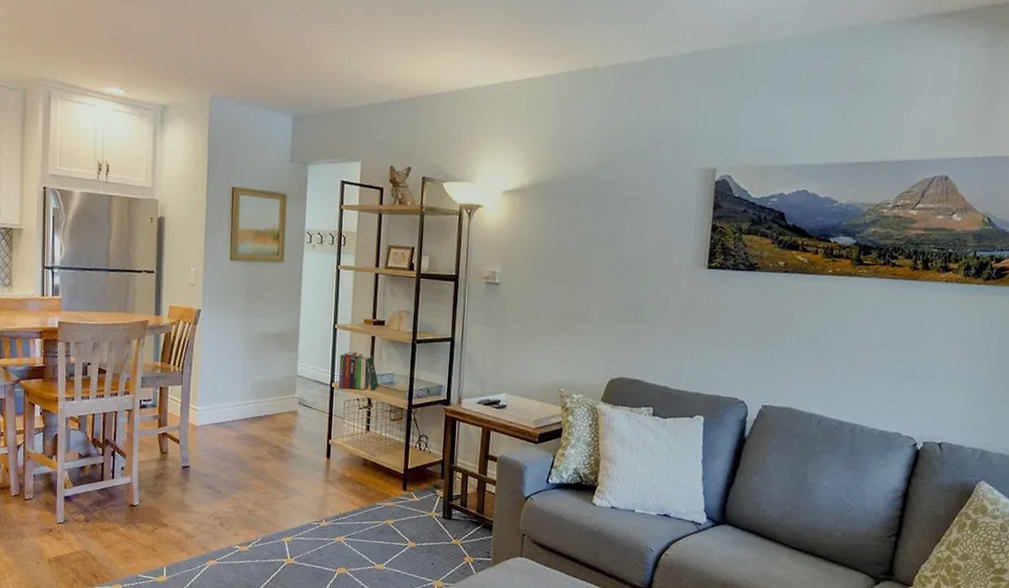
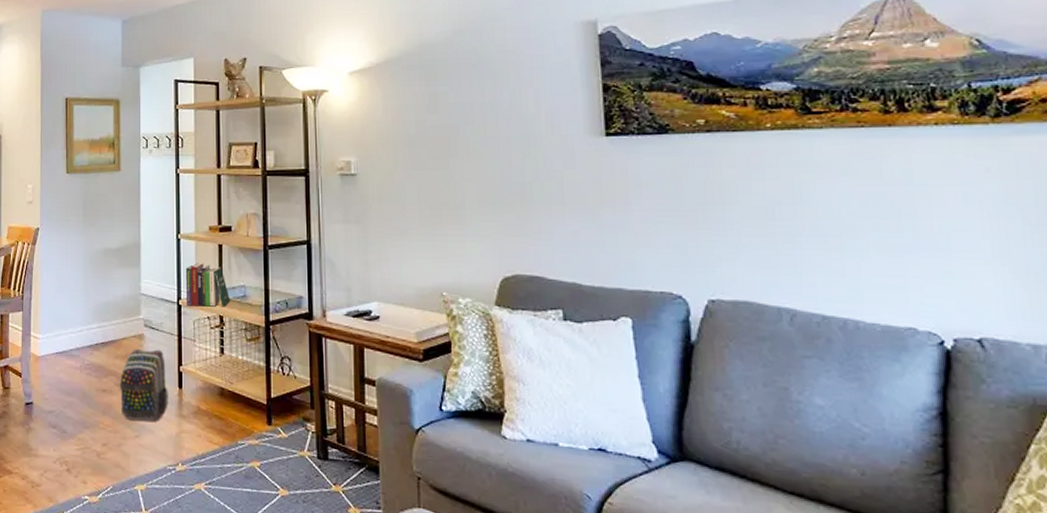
backpack: none [272,423,317,486] -> present [119,348,168,423]

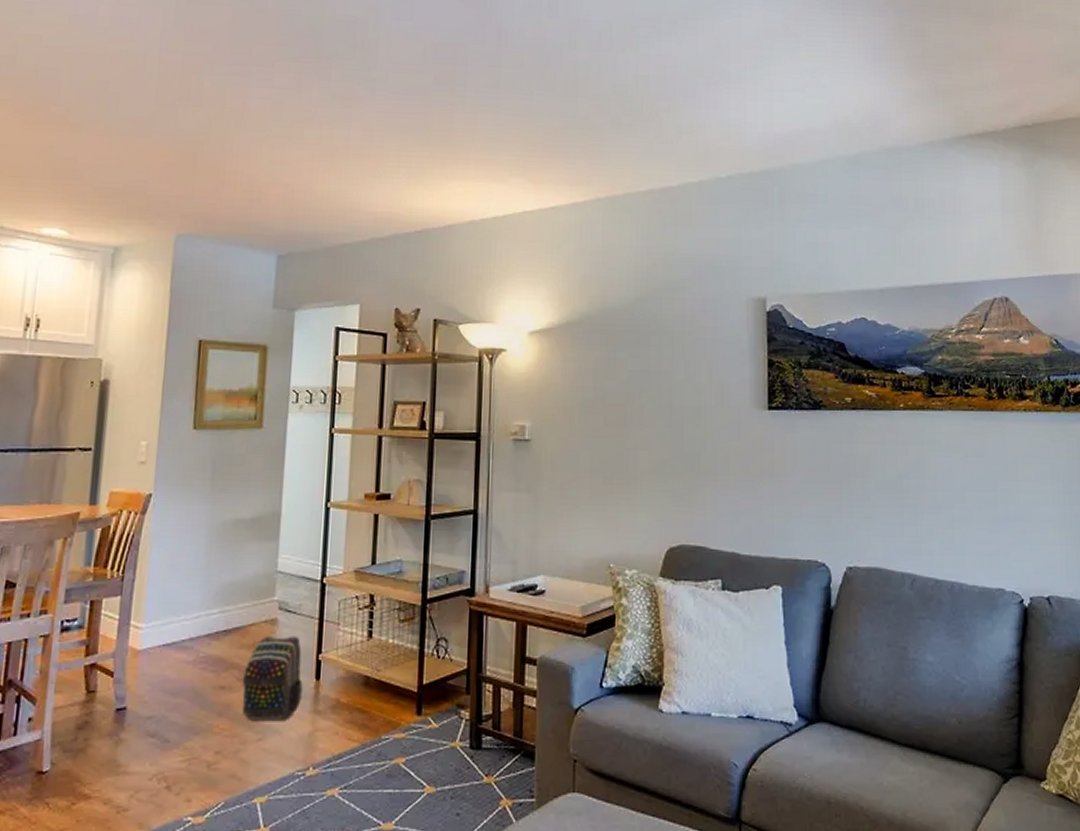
books: present [185,263,230,307] -> none [332,535,383,585]

